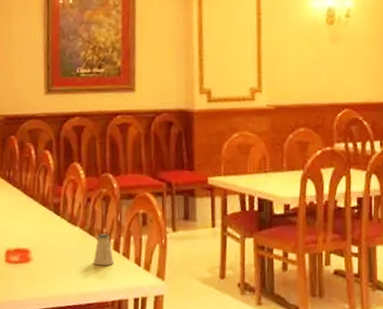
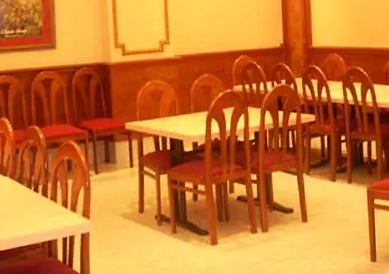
saltshaker: present [93,233,114,266] -> none [23,180,42,211]

